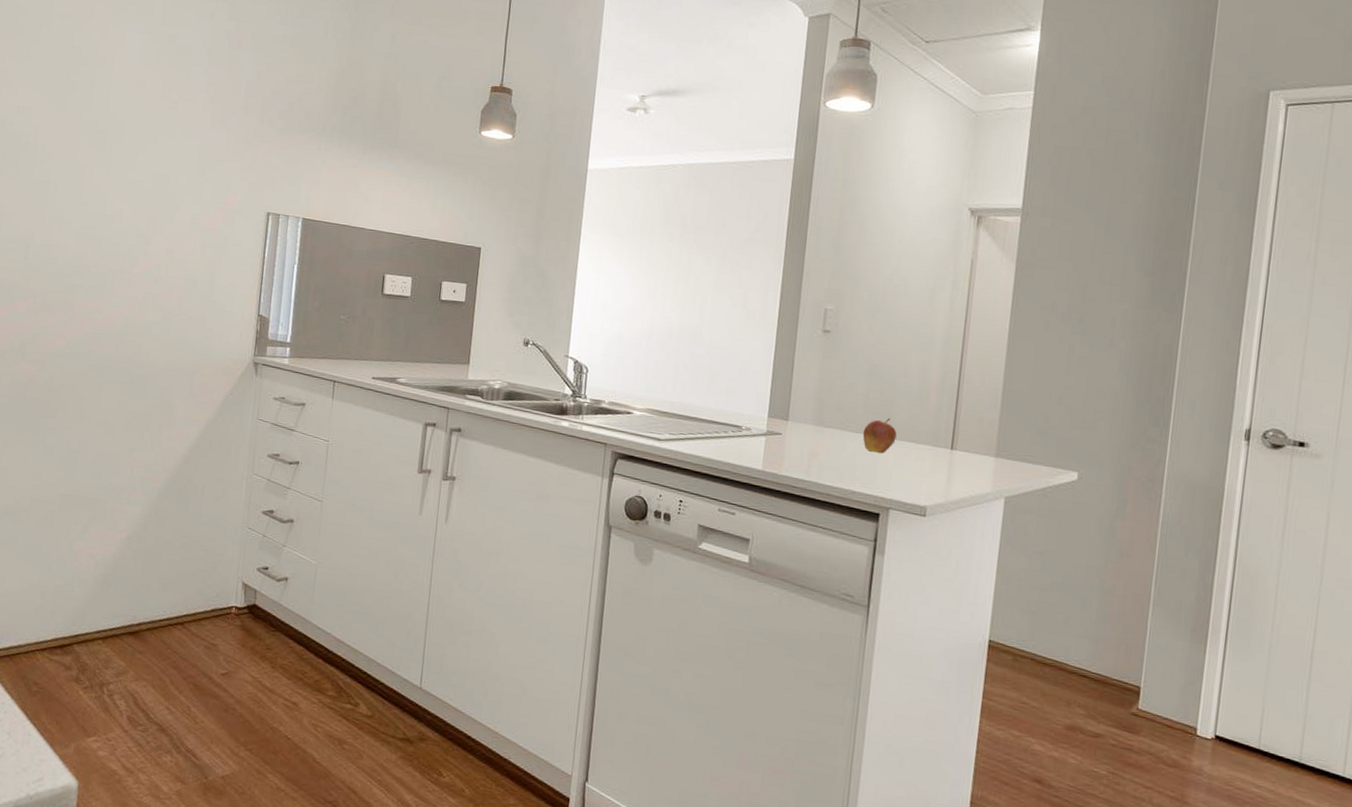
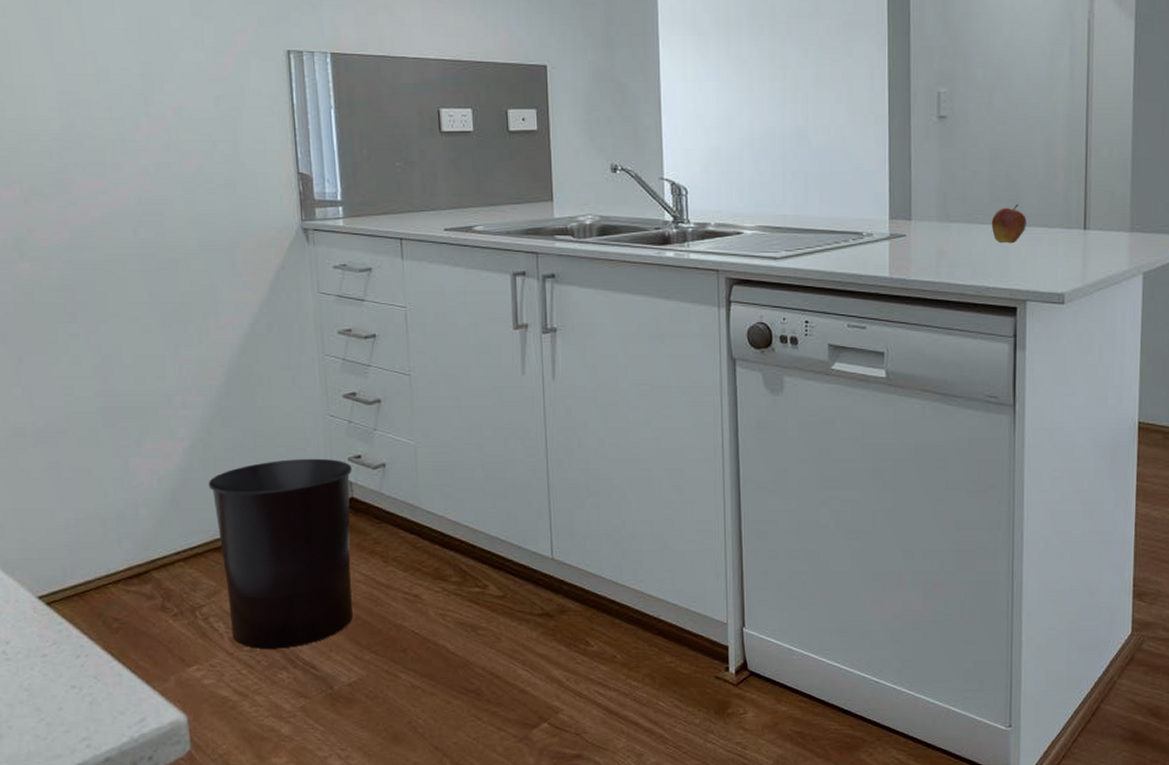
waste bin: none [130,561,259,734] -> present [208,458,353,649]

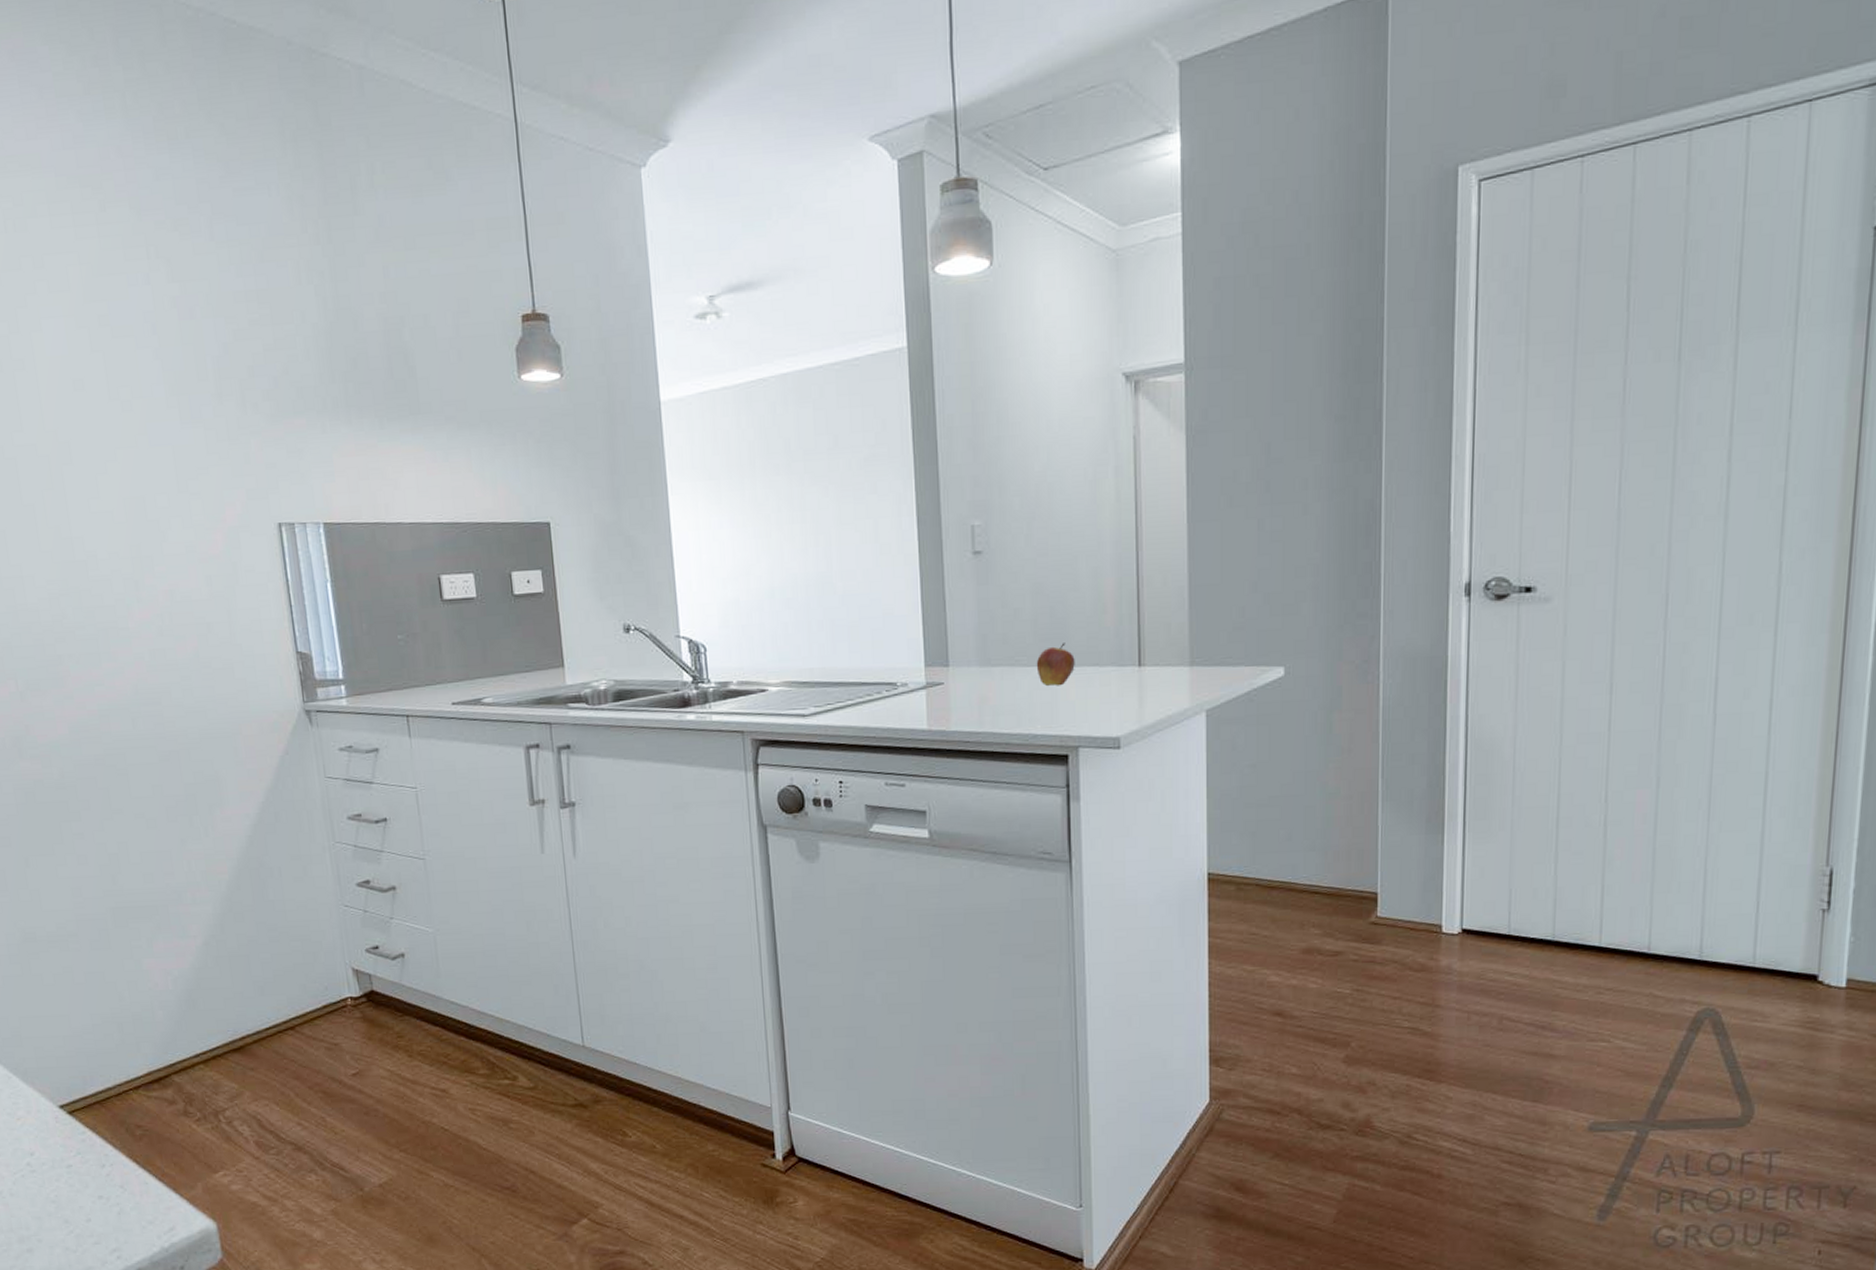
waste bin: present [208,458,353,649] -> none [223,951,380,1152]

